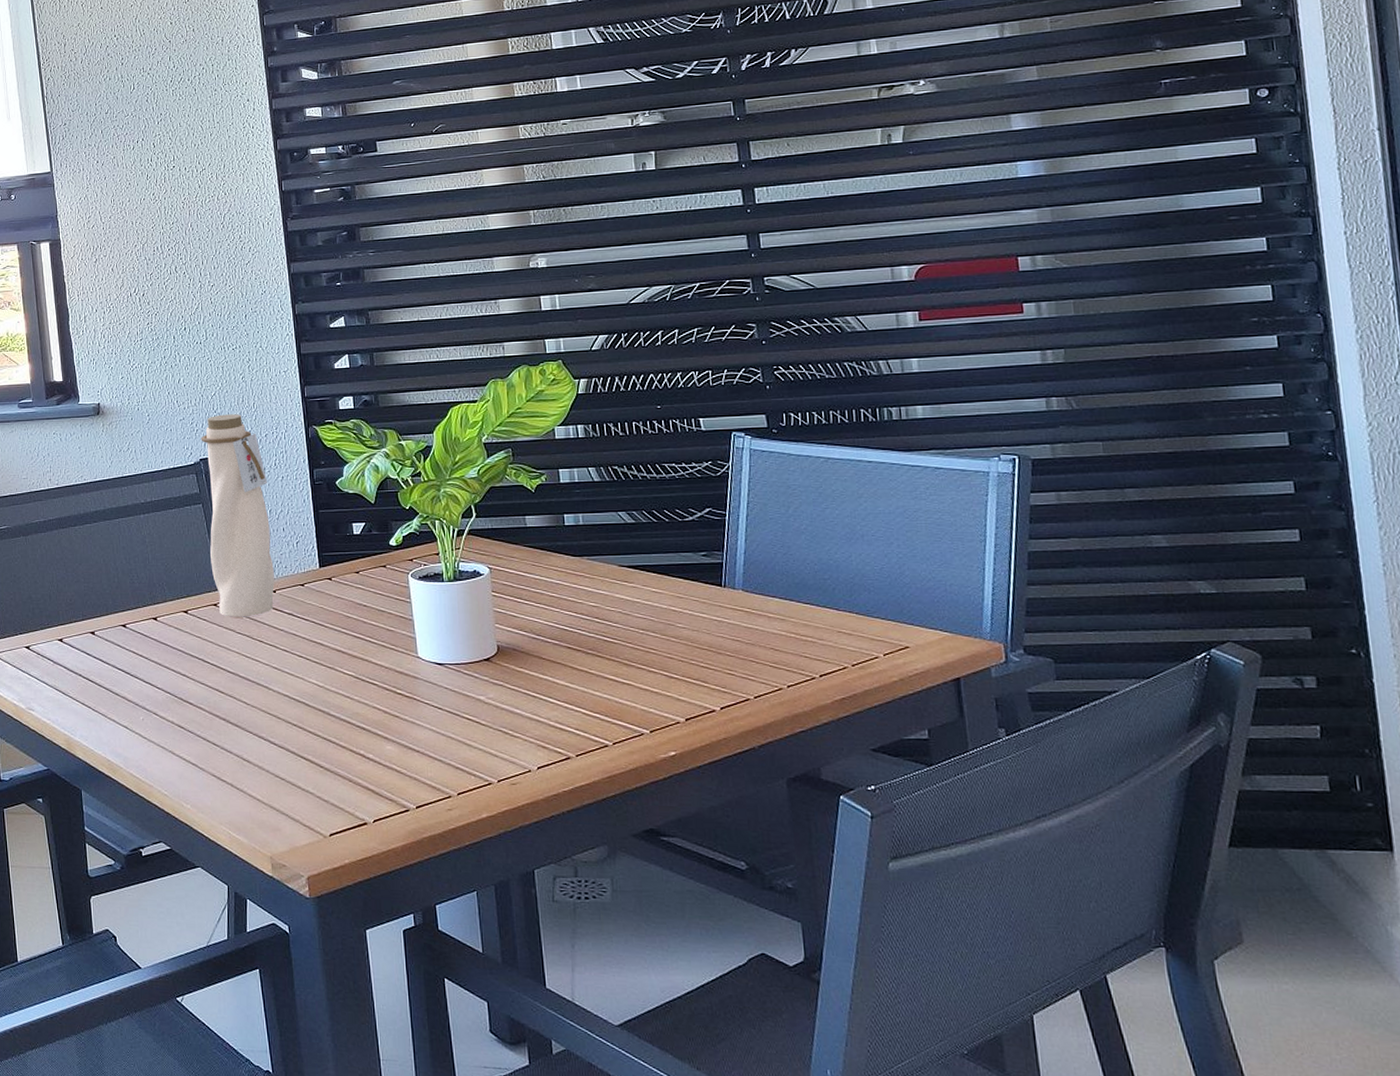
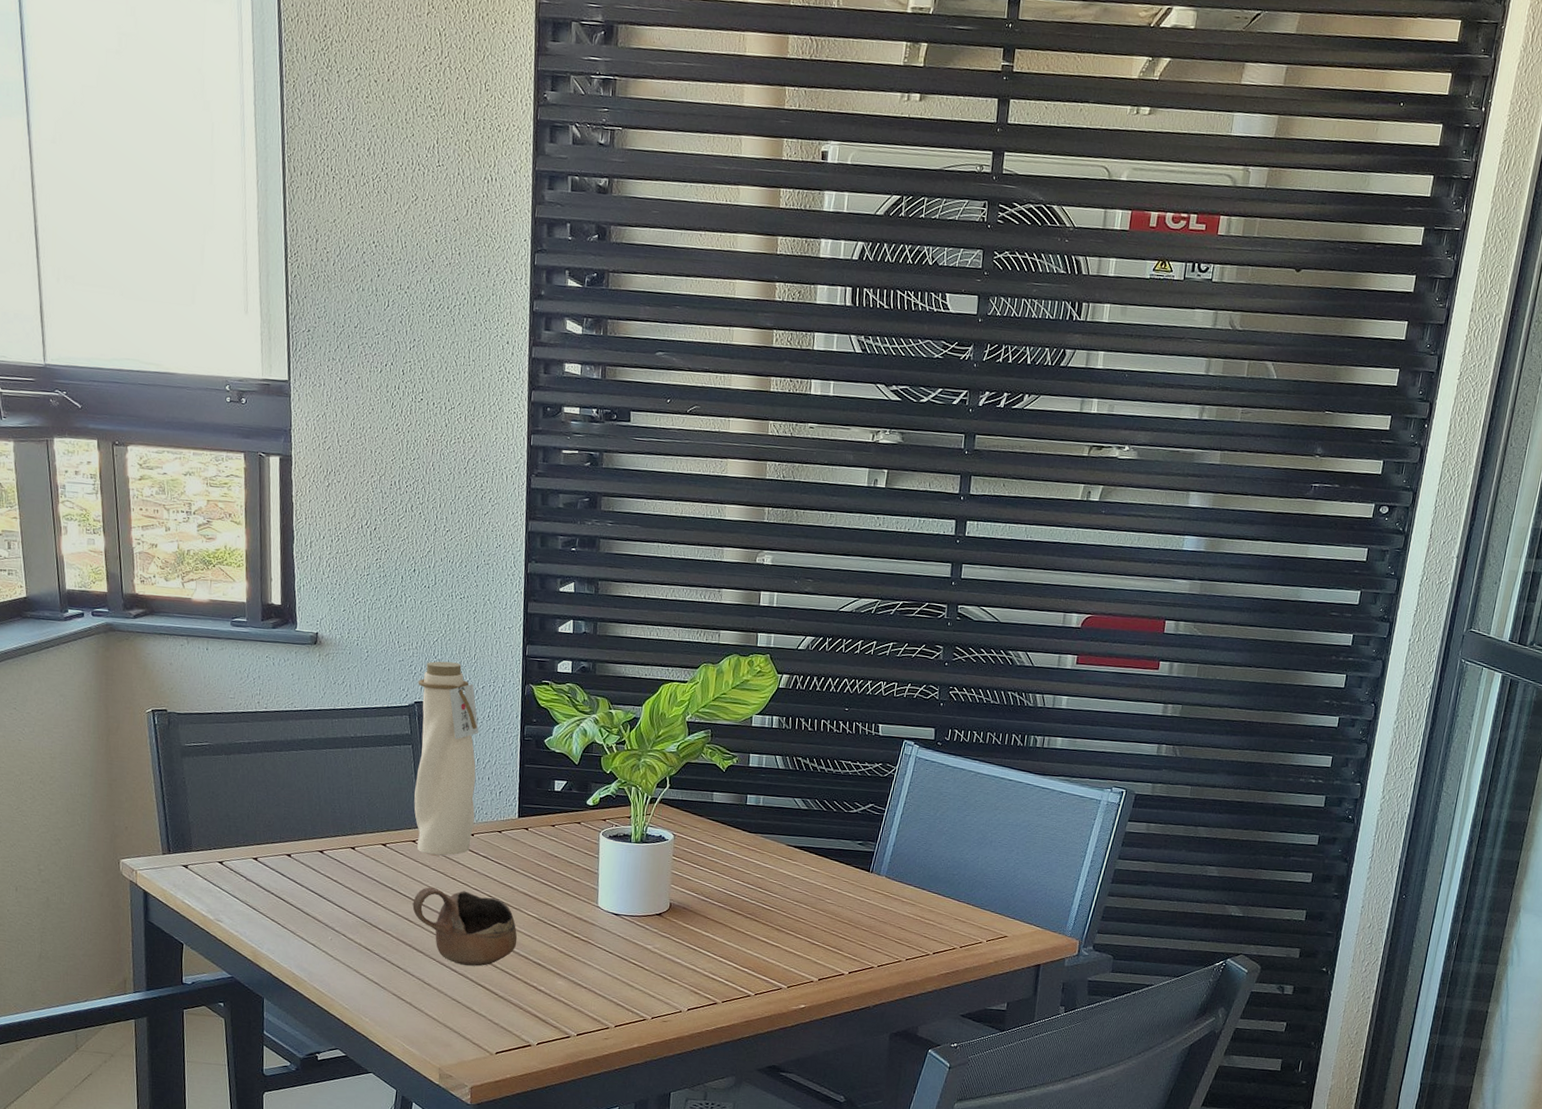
cup: none [221,652,336,736] -> present [412,886,518,967]

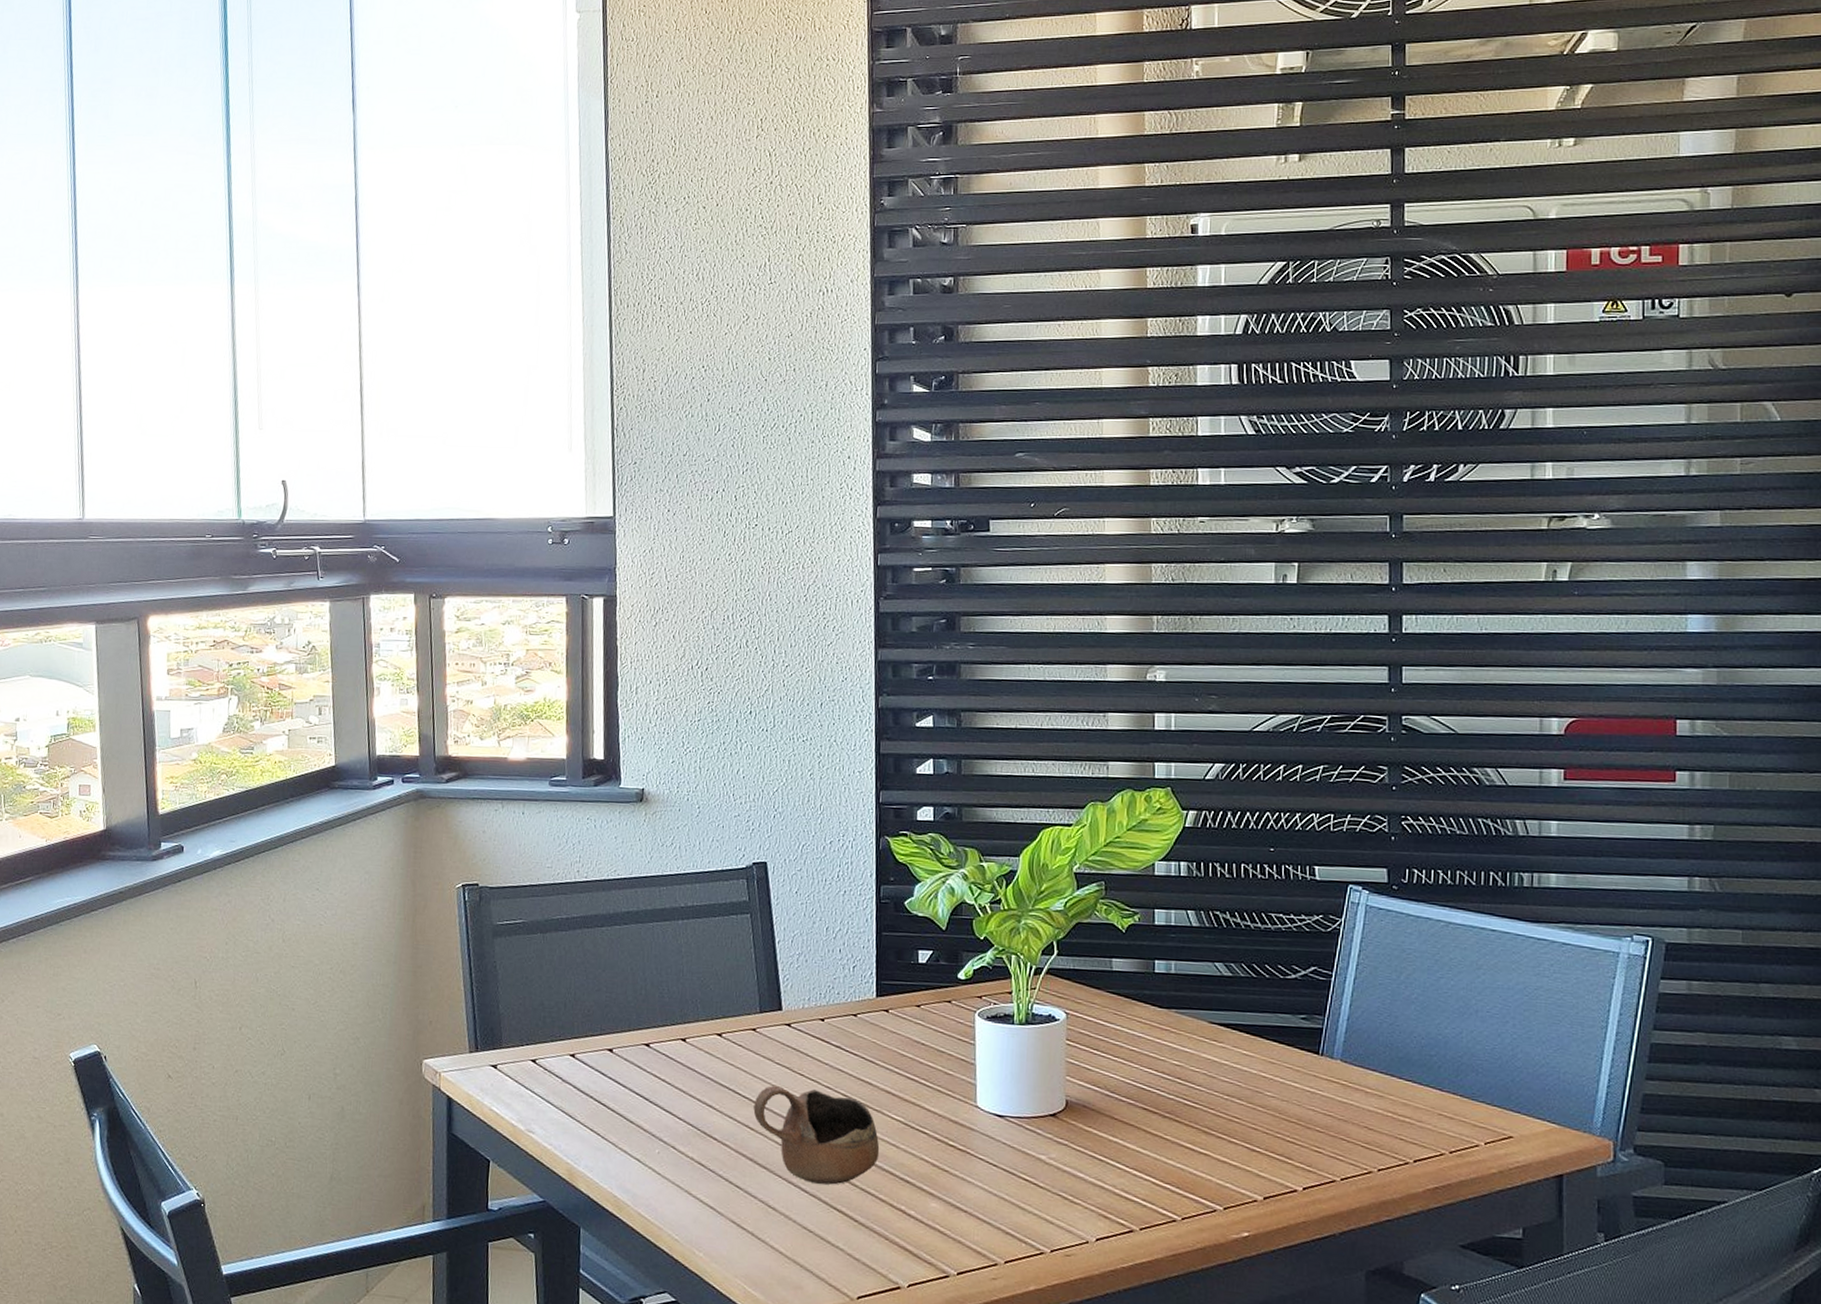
water bottle: present [414,661,479,856] -> none [753,814,828,1047]

